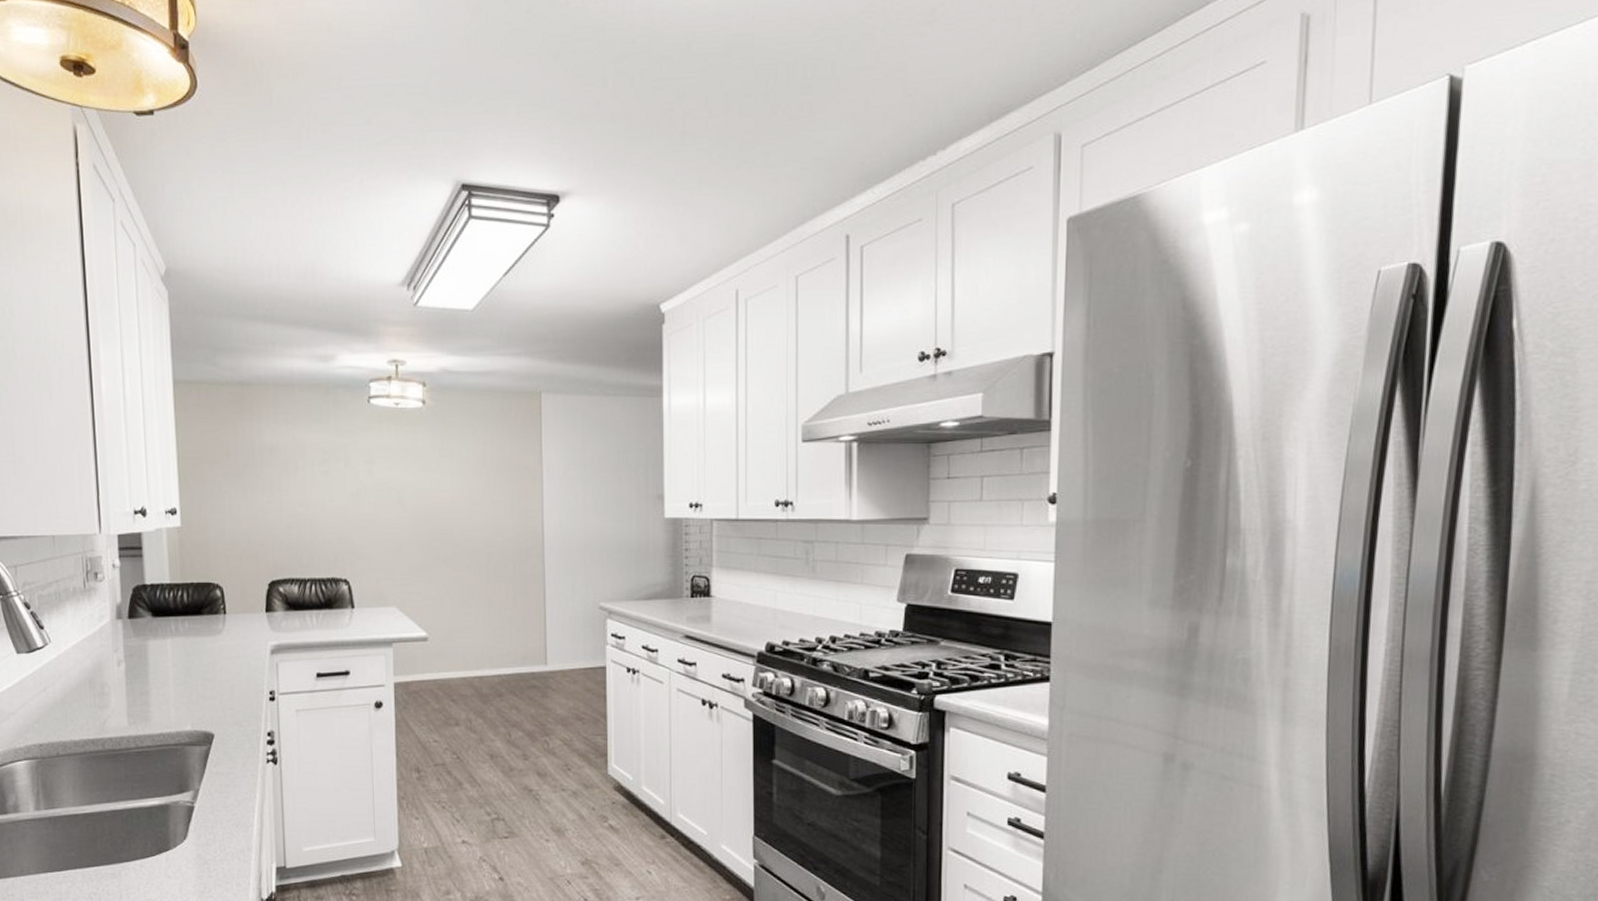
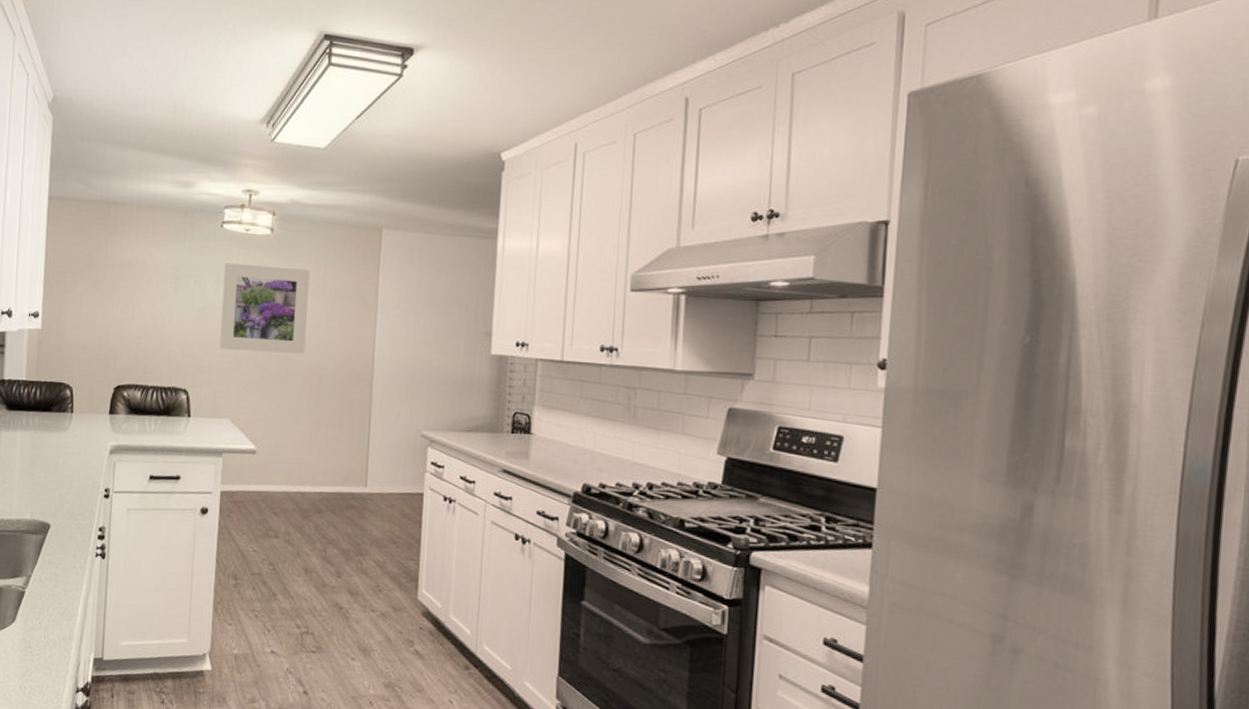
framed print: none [375,440,470,534] -> present [219,263,311,354]

